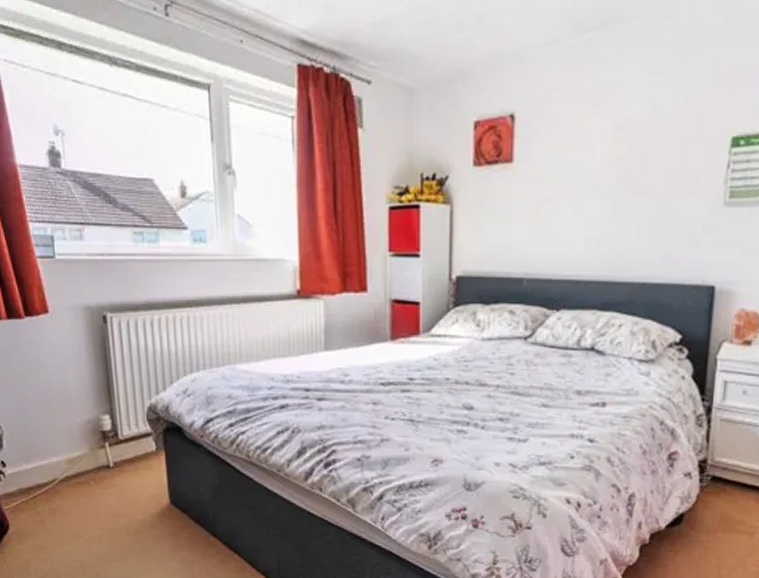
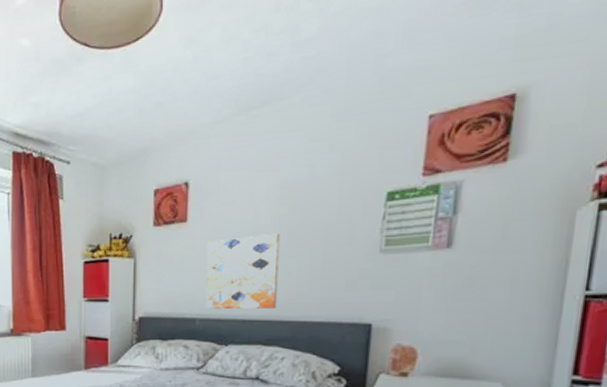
wall art: none [535,179,618,267] -> present [206,232,280,309]

